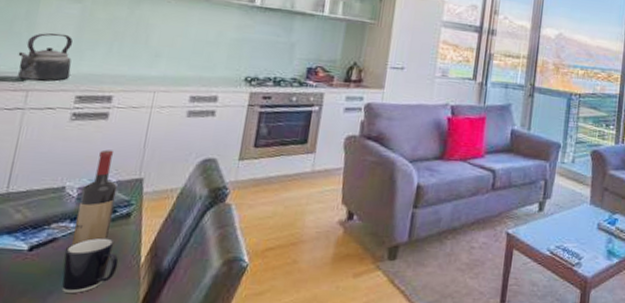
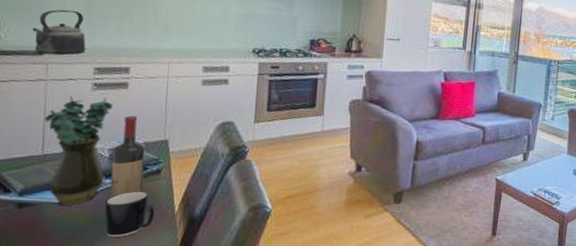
vase: none [7,127,90,253] -> present [44,96,114,205]

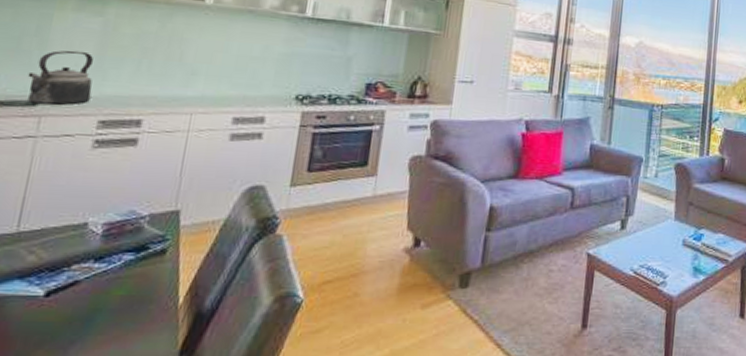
vase: present [44,96,114,205] -> none [18,156,117,299]
mug: present [104,191,155,238] -> none [85,278,153,343]
wine bottle: present [109,115,145,198] -> none [96,179,150,288]

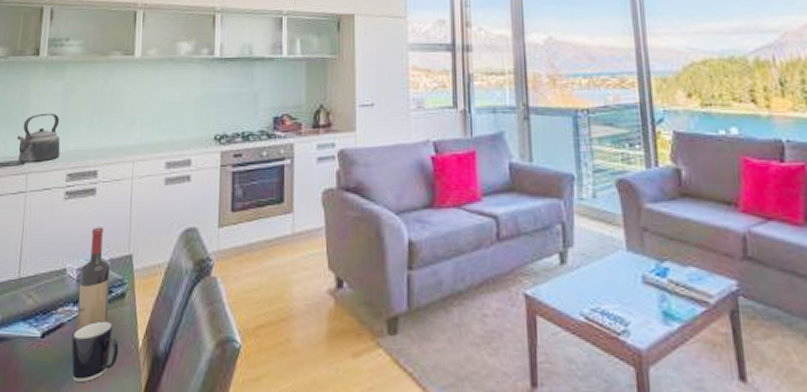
mug: none [85,278,153,343] -> present [71,321,119,383]
wine bottle: none [96,179,150,288] -> present [76,227,110,330]

